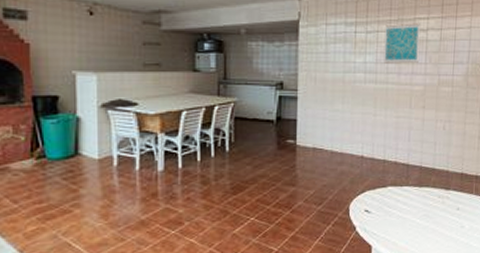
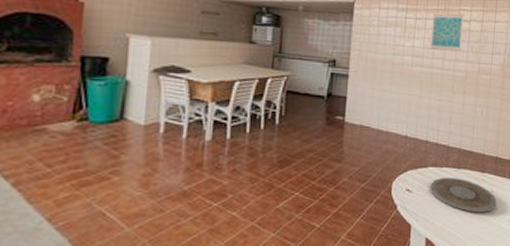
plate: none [391,196,463,231] -> present [430,177,497,213]

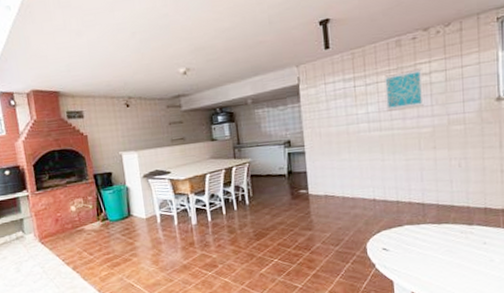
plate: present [430,177,497,213] -> none [409,233,492,266]

